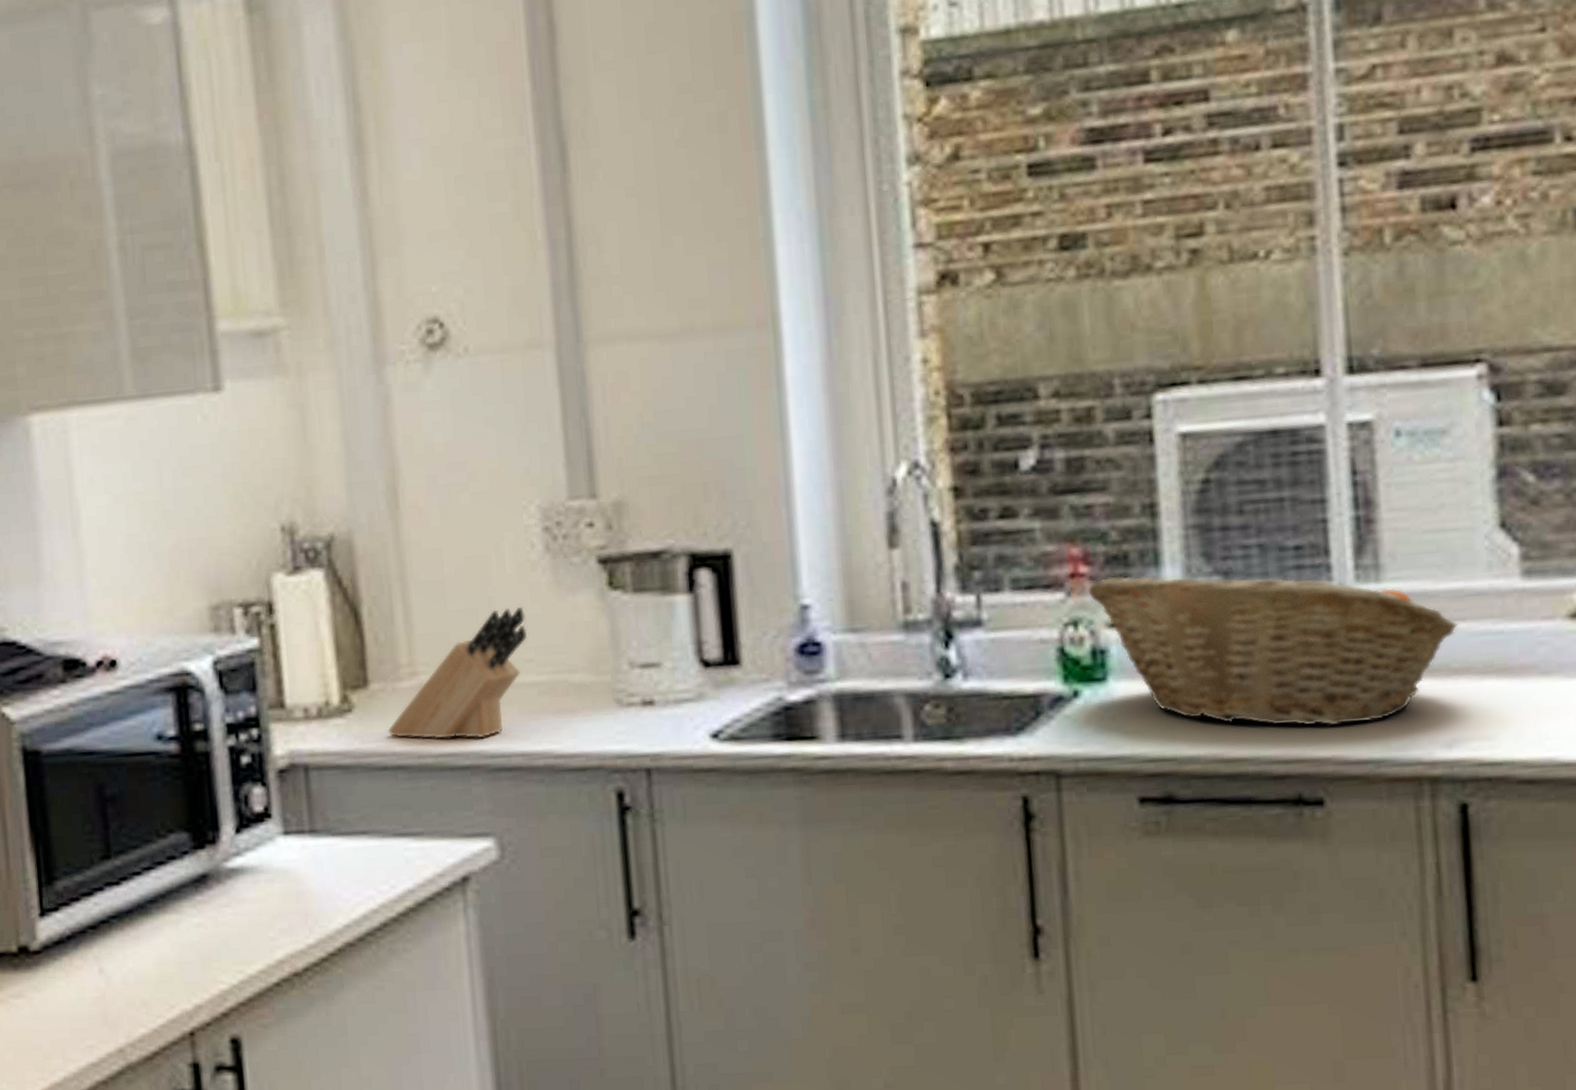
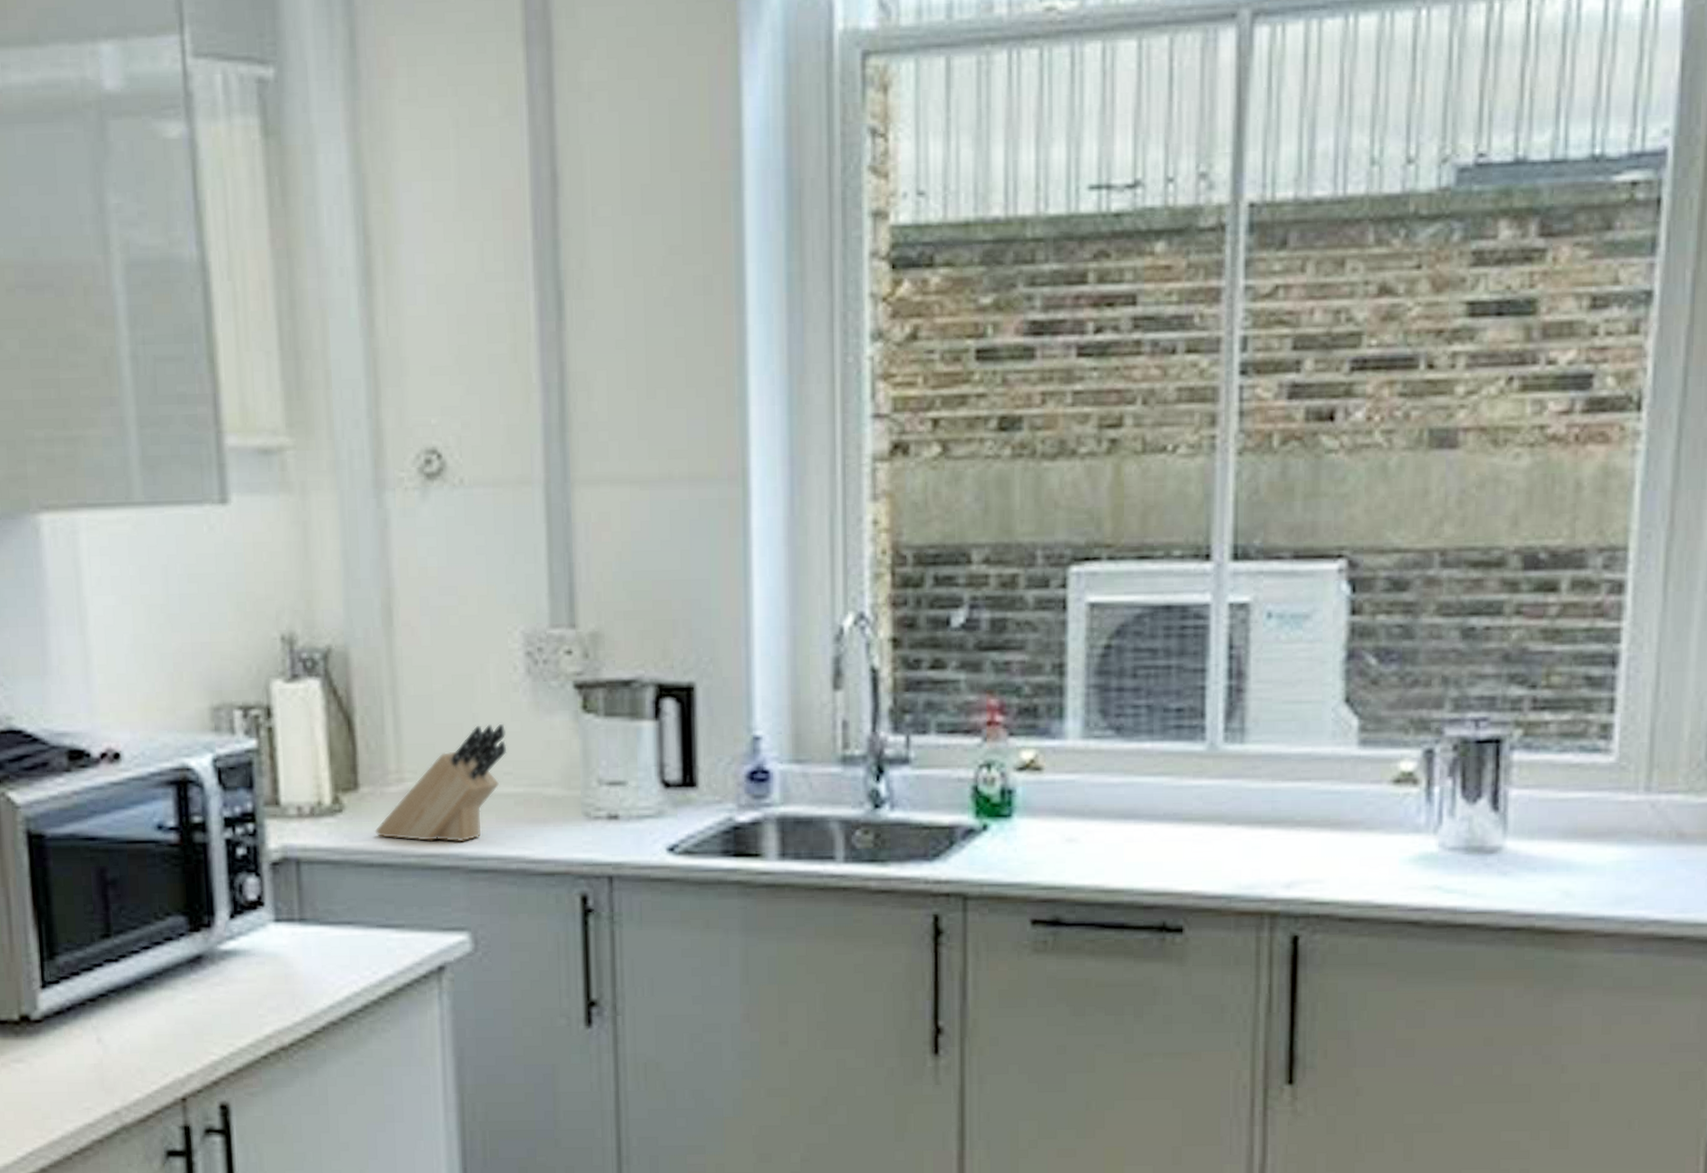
fruit basket: present [1087,575,1459,727] -> none [1001,726,1305,865]

